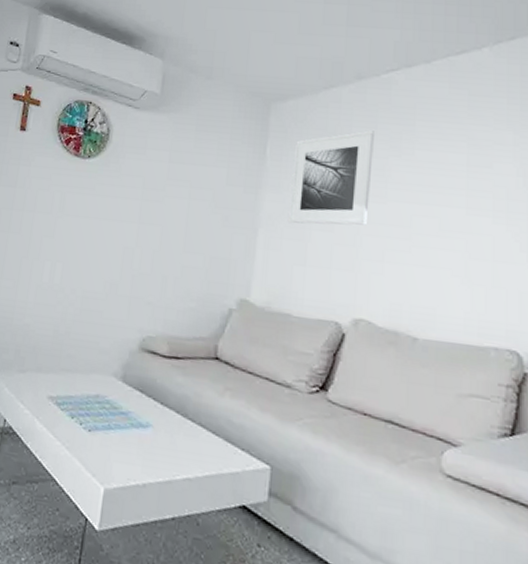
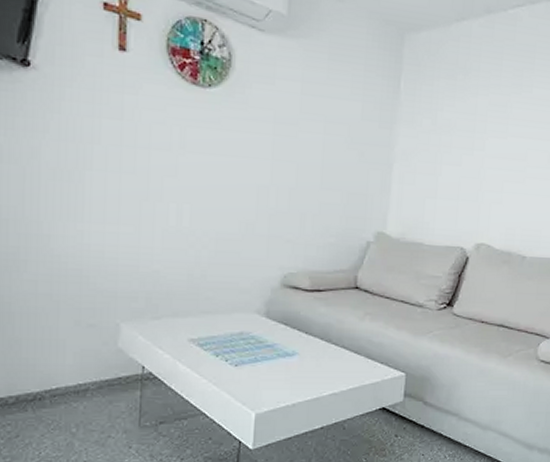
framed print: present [287,130,374,226] -> none [420,66,500,160]

